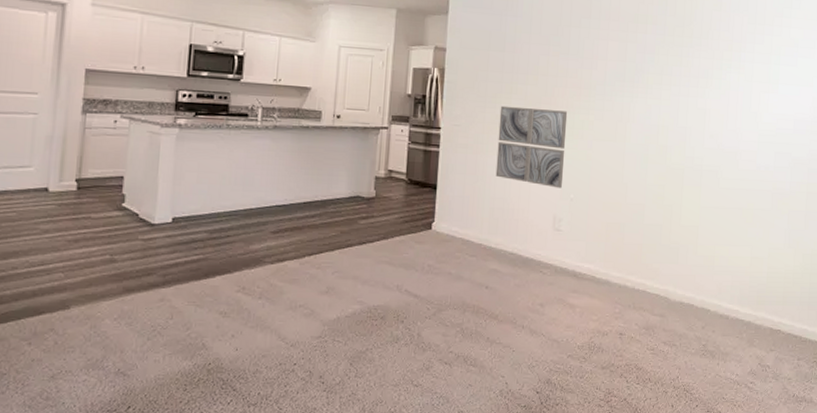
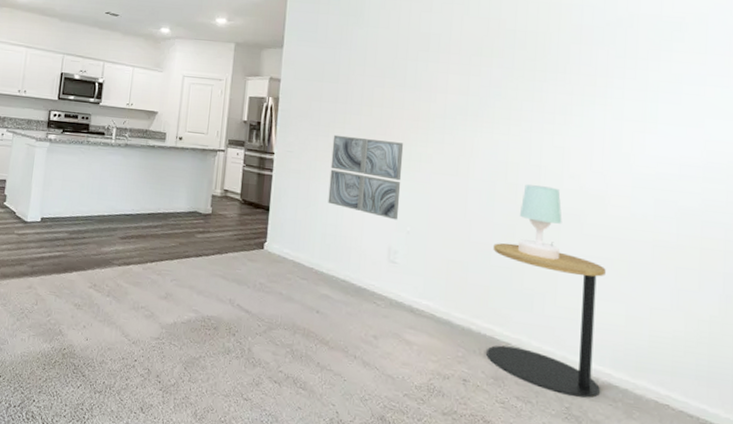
side table: none [639,202,736,334] -> present [486,243,606,398]
table lamp: none [667,145,703,213] -> present [518,184,562,260]

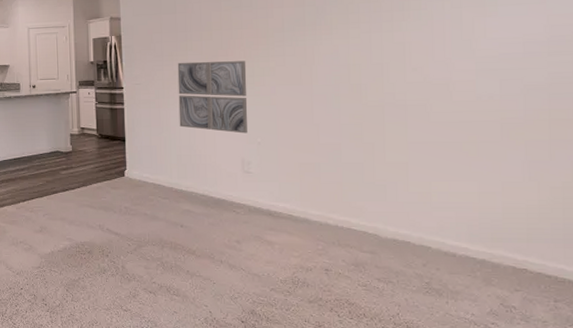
side table: present [486,243,606,398] -> none [343,140,458,272]
table lamp: present [518,184,562,260] -> none [365,81,409,150]

